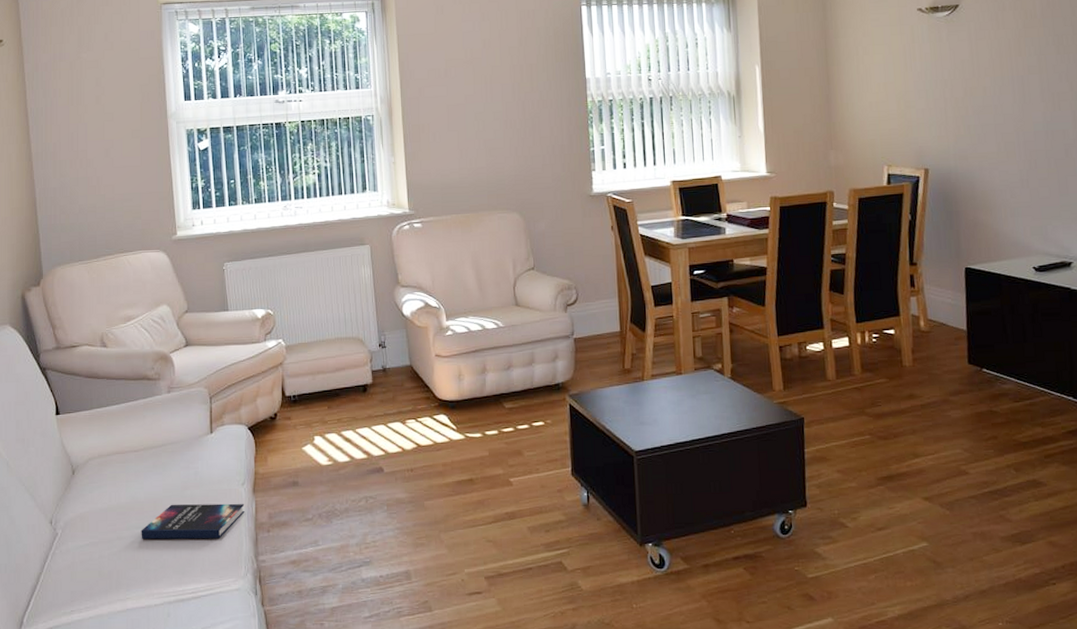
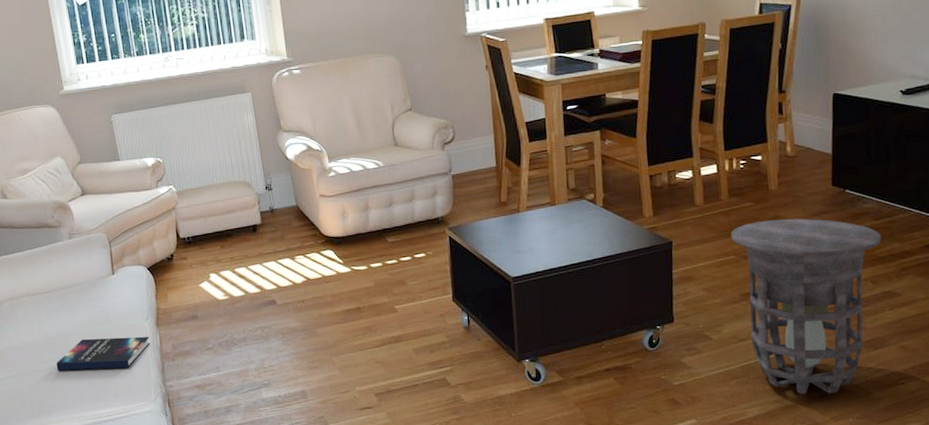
side table: none [865,397,1023,593] -> present [730,218,882,394]

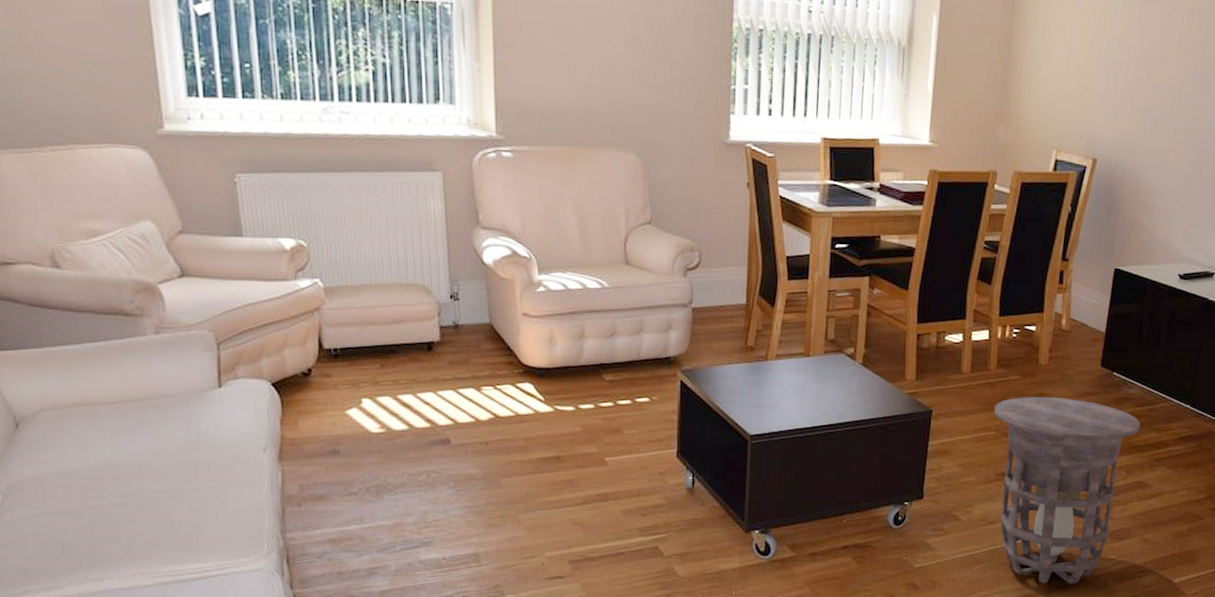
hardback book: present [56,336,150,371] -> none [121,469,267,512]

